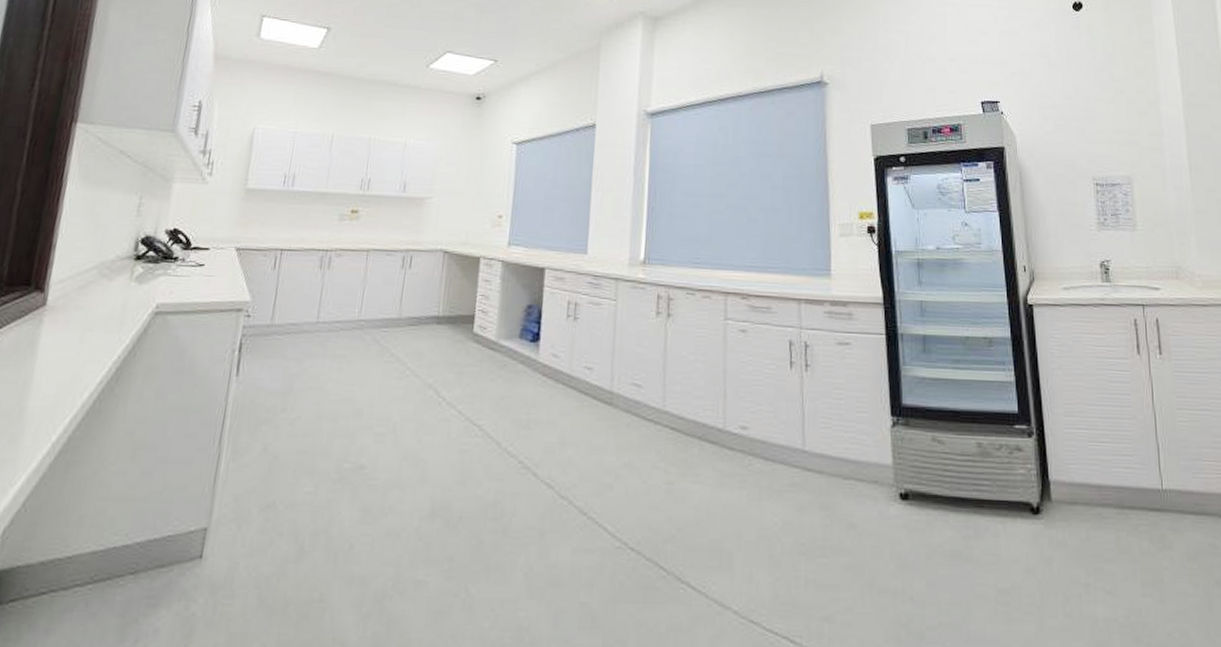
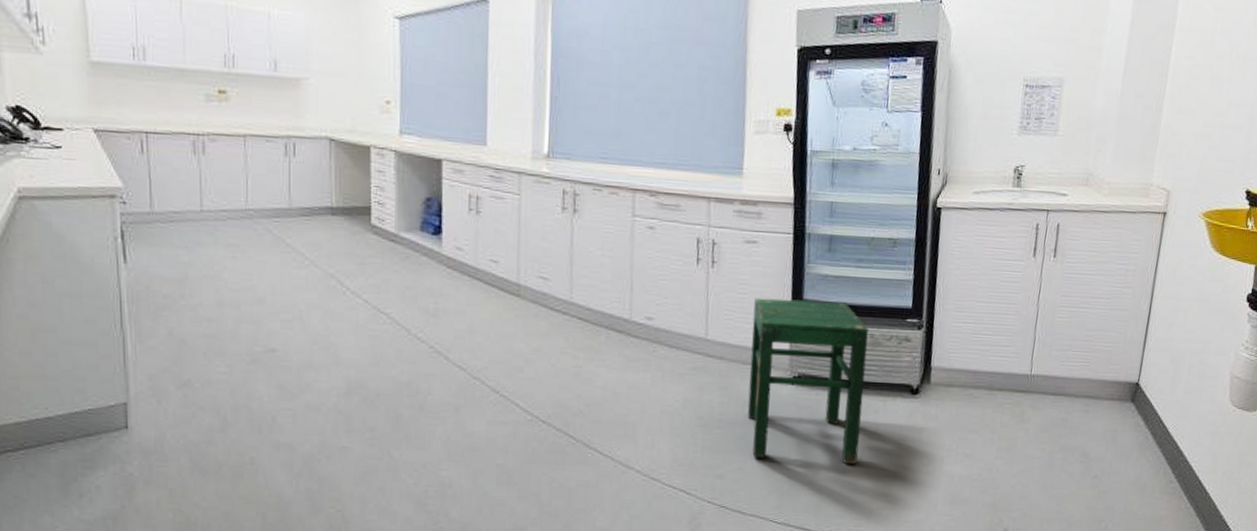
stool: none [851,403,982,604] -> present [747,297,869,465]

